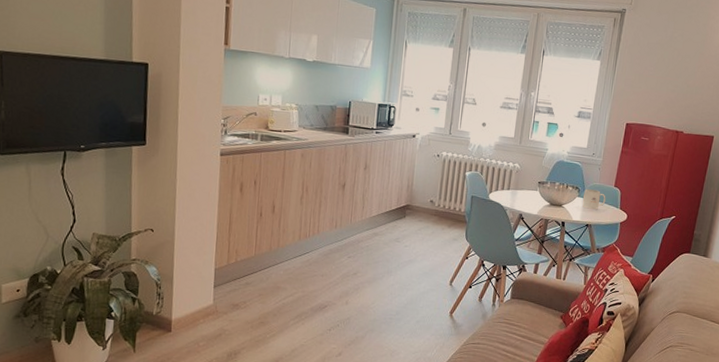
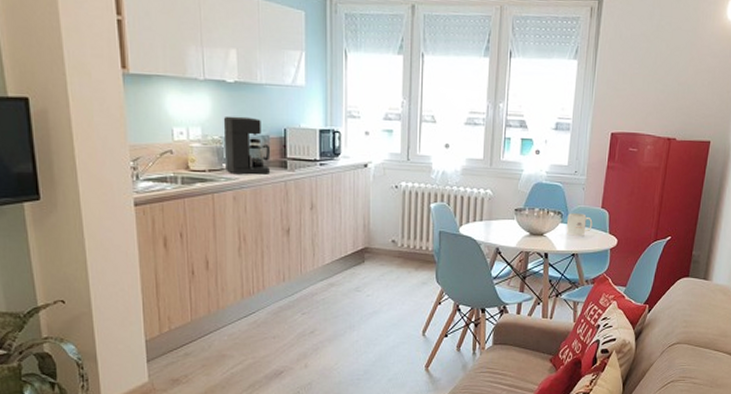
coffee maker: none [298,88,337,138] -> present [223,116,271,175]

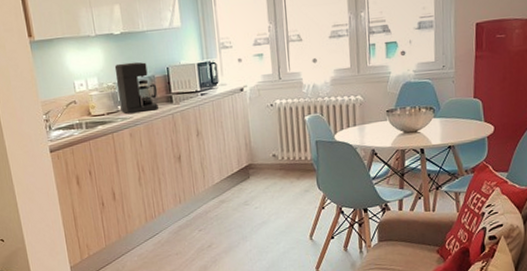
mug: present [566,213,593,236] -> none [439,106,467,129]

